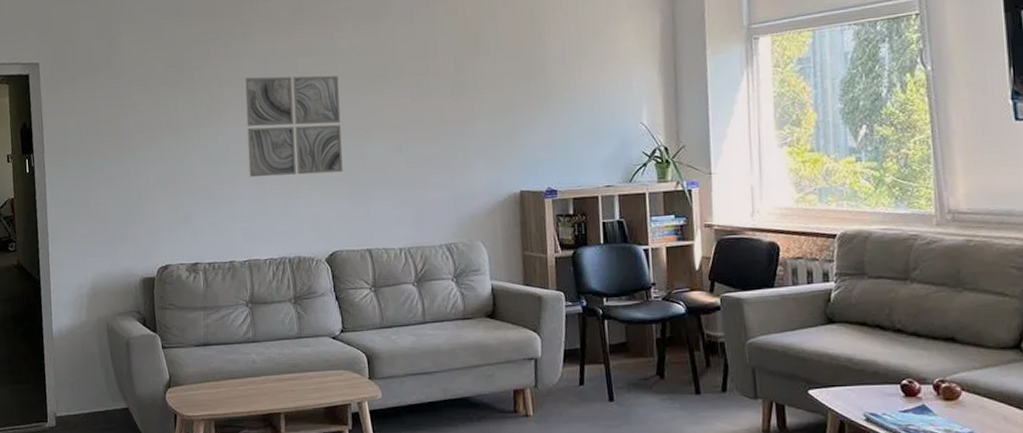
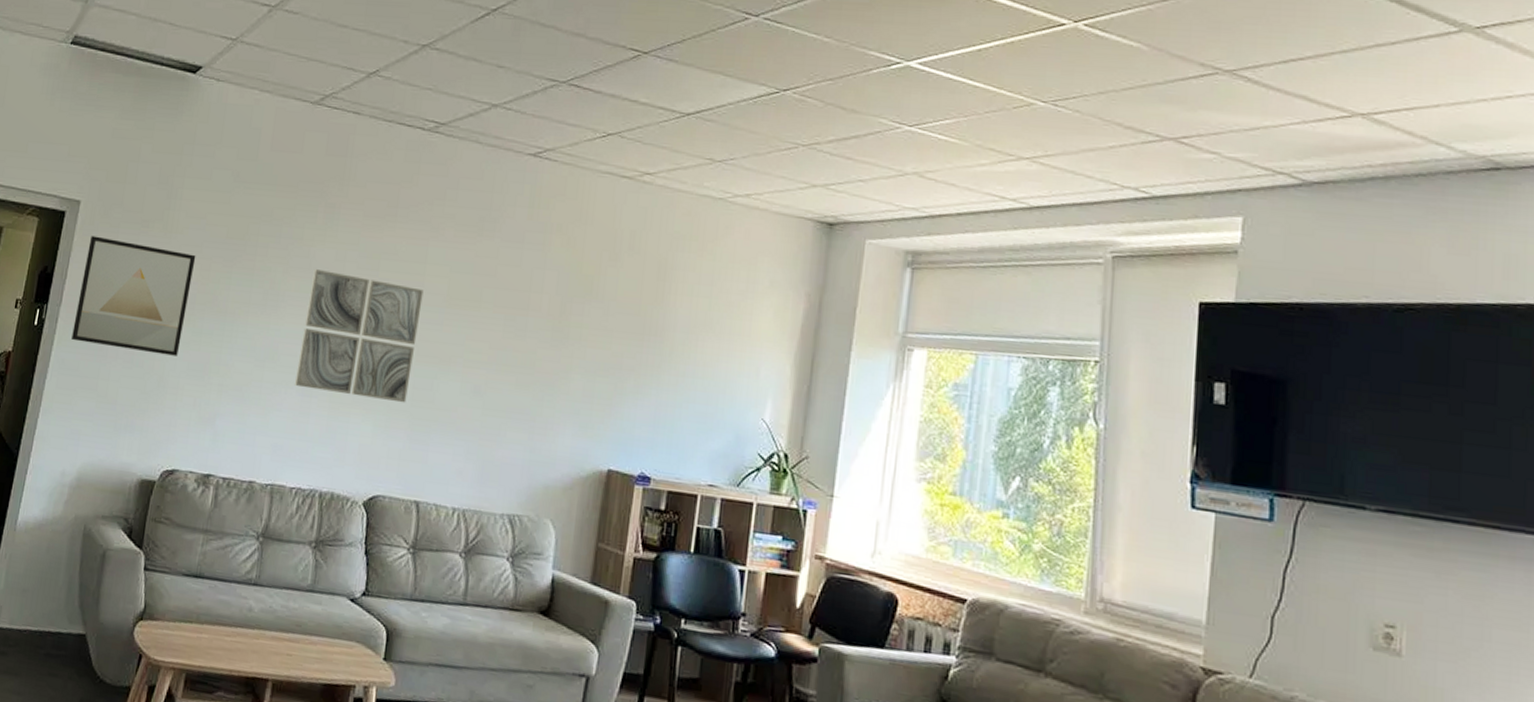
wall art: none [54,87,149,179] -> present [71,235,196,356]

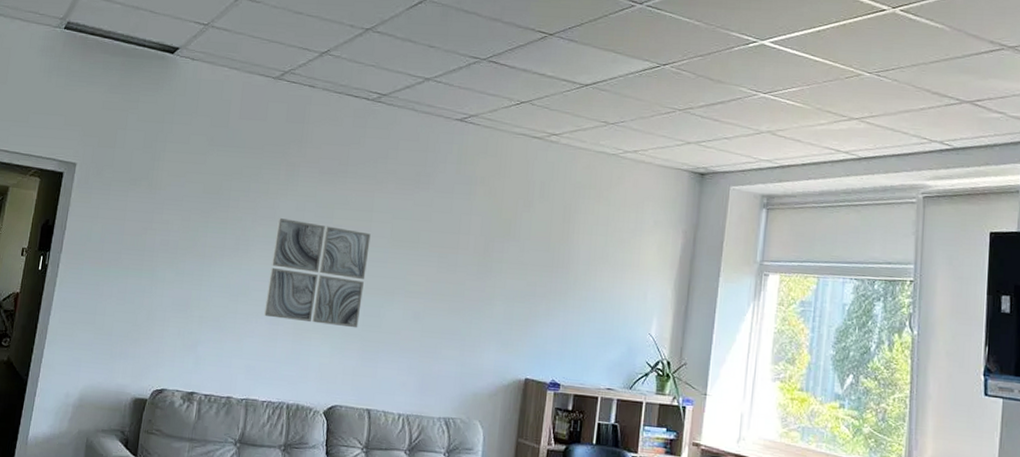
wall art: present [71,235,196,356] -> none [71,193,178,294]

